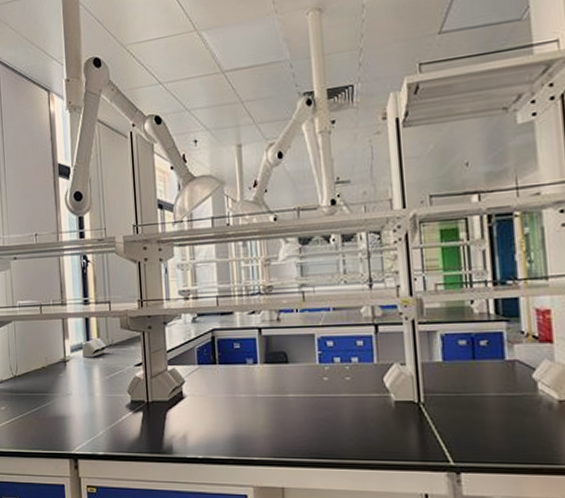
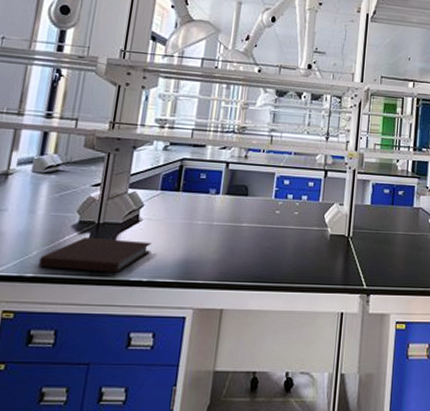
notebook: none [106,415,201,450] -> present [38,236,152,273]

